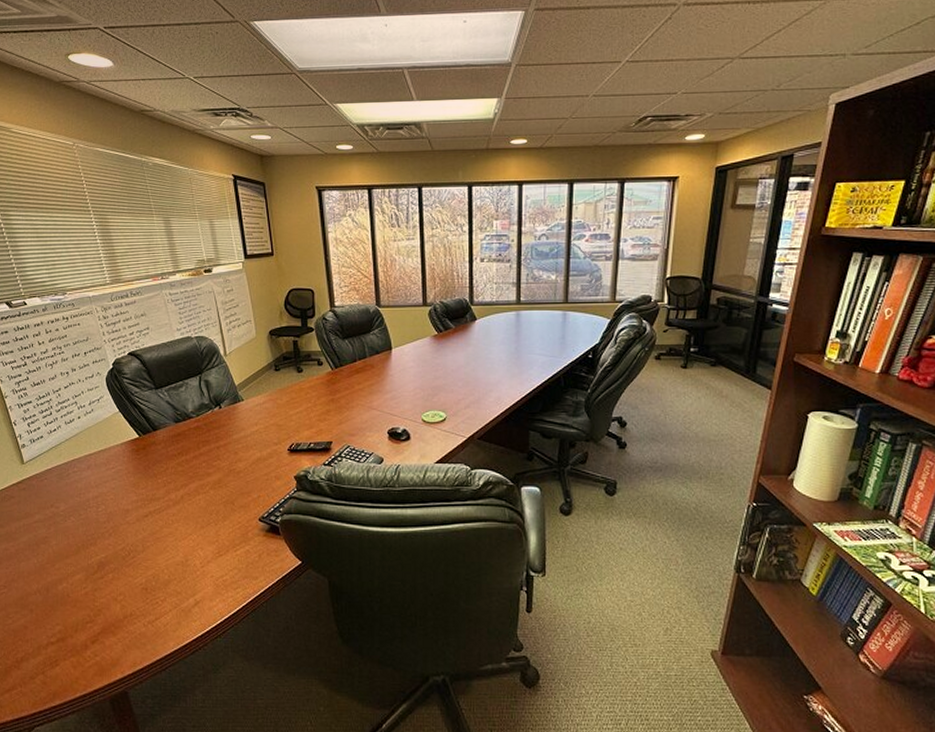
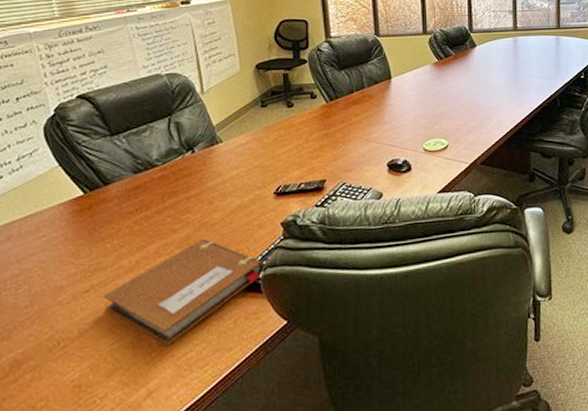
notebook: none [158,483,282,568] -> present [102,238,265,346]

